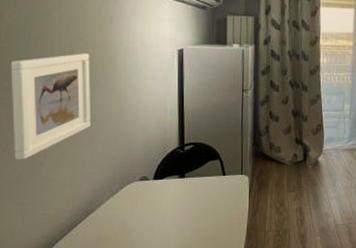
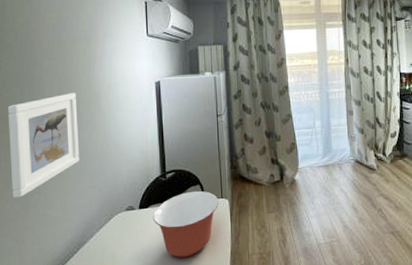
mixing bowl: none [167,165,239,231] -> present [152,190,219,258]

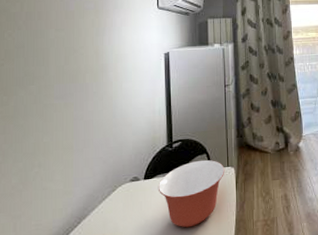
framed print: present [7,93,79,198] -> none [9,63,84,172]

